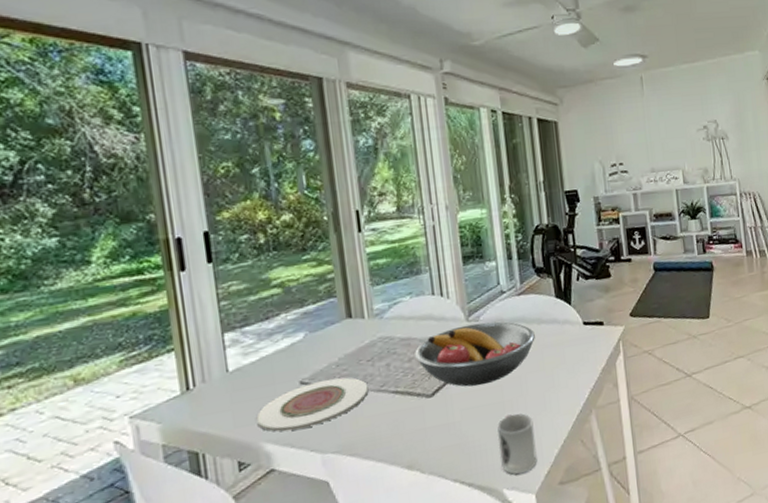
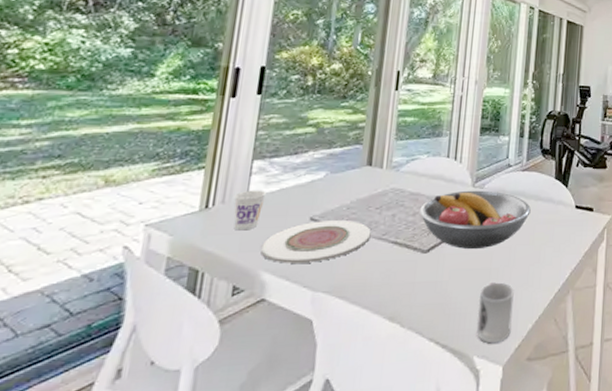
cup: none [213,362,247,408] -> present [233,190,266,231]

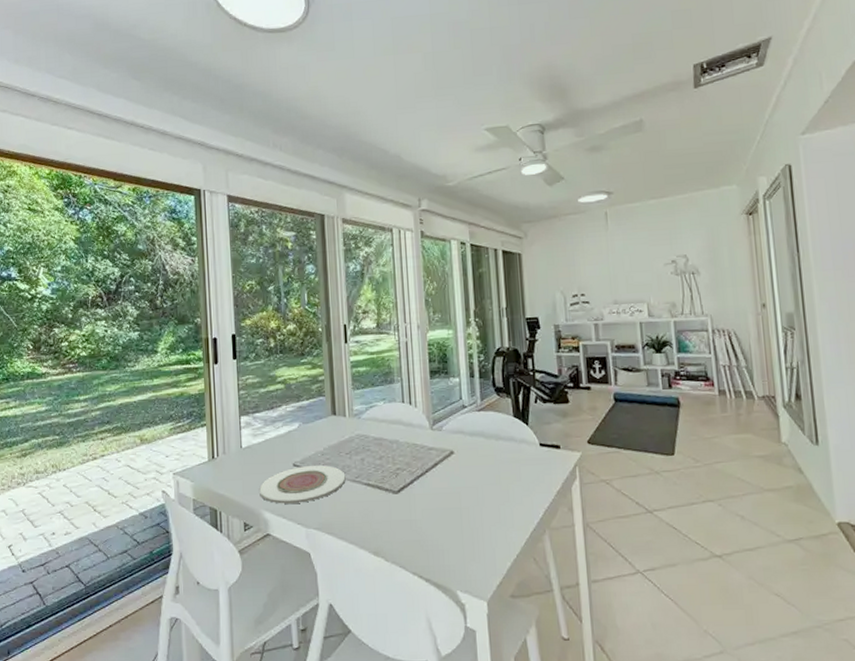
cup: present [233,190,266,231] -> none [231,441,255,477]
fruit bowl: present [420,190,531,250] -> none [385,432,493,490]
cup: present [476,281,514,344] -> none [453,520,490,580]

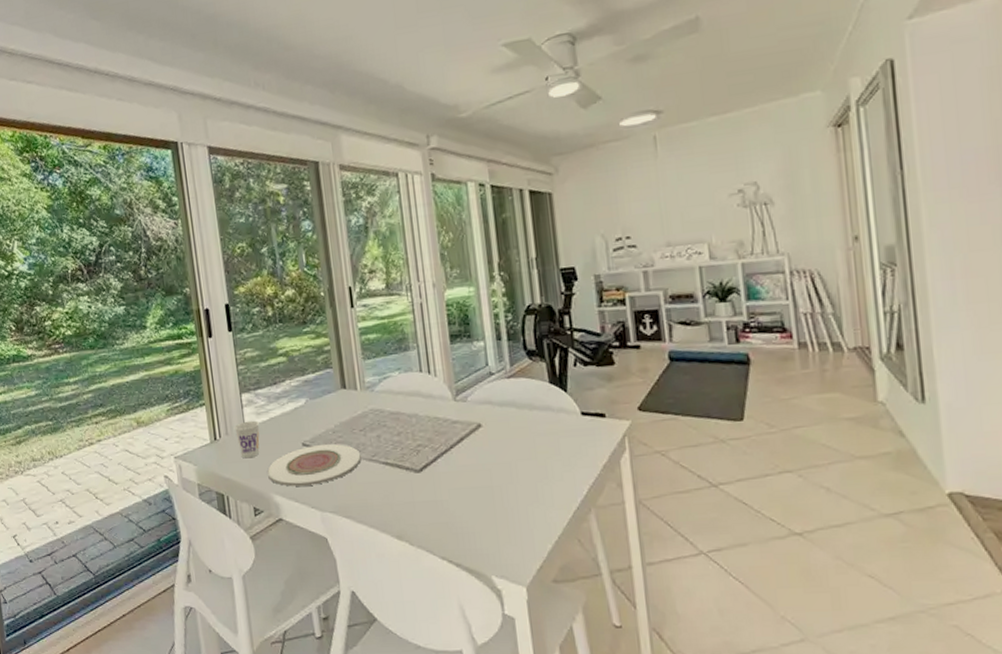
cup: none [231,441,255,477] -> present [233,420,260,459]

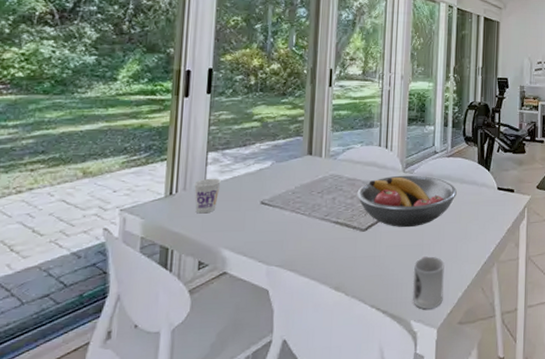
plate: present [267,443,361,487] -> none [220,203,315,242]
fruit bowl: none [403,403,526,467] -> present [357,175,457,228]
cup: none [485,499,529,564] -> present [412,255,445,310]

